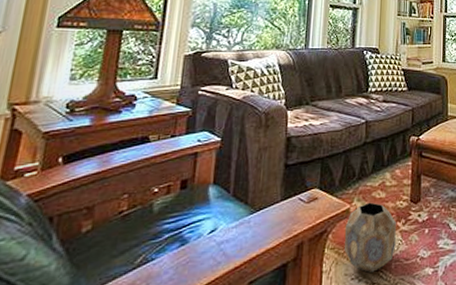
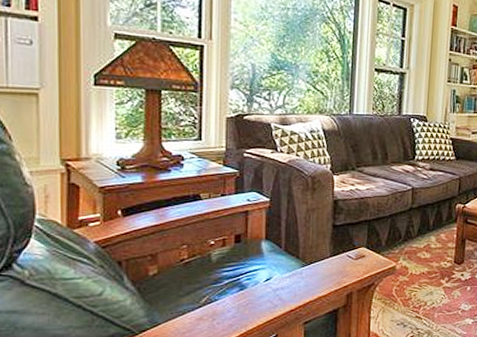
planter: present [345,202,396,274] -> none [391,261,440,321]

